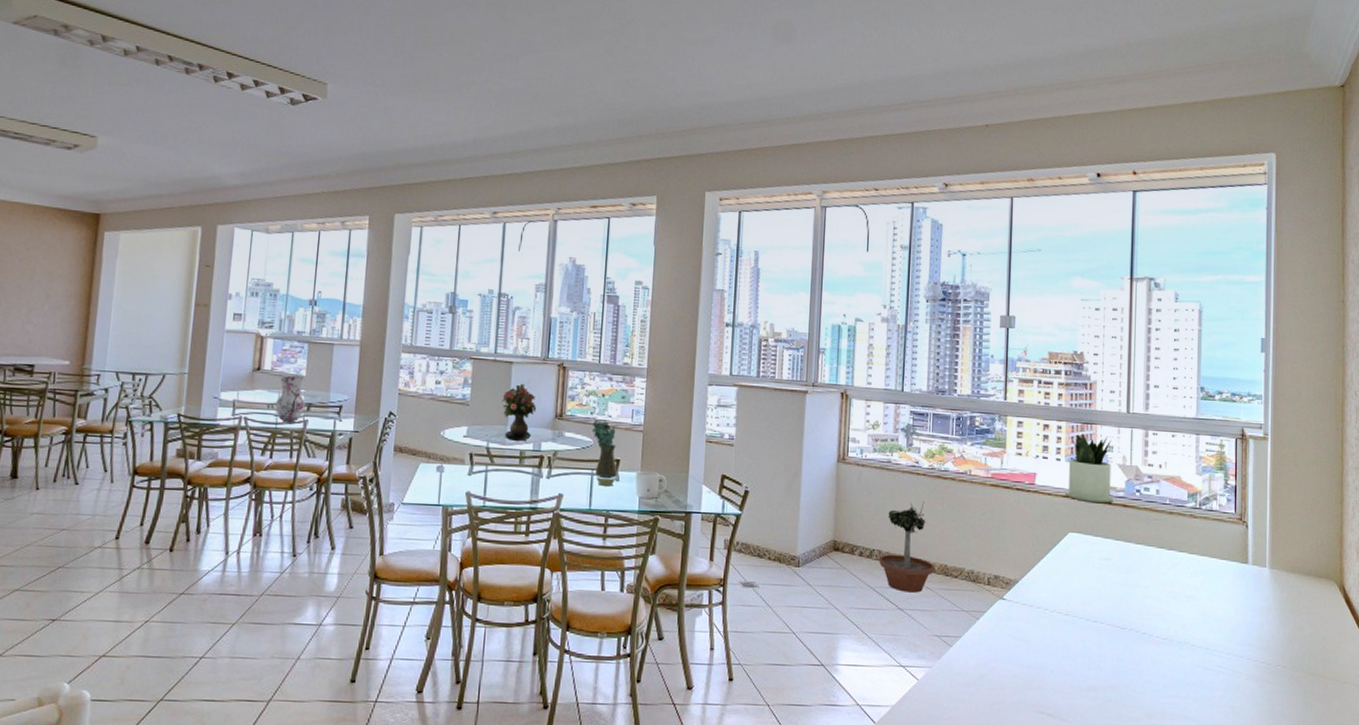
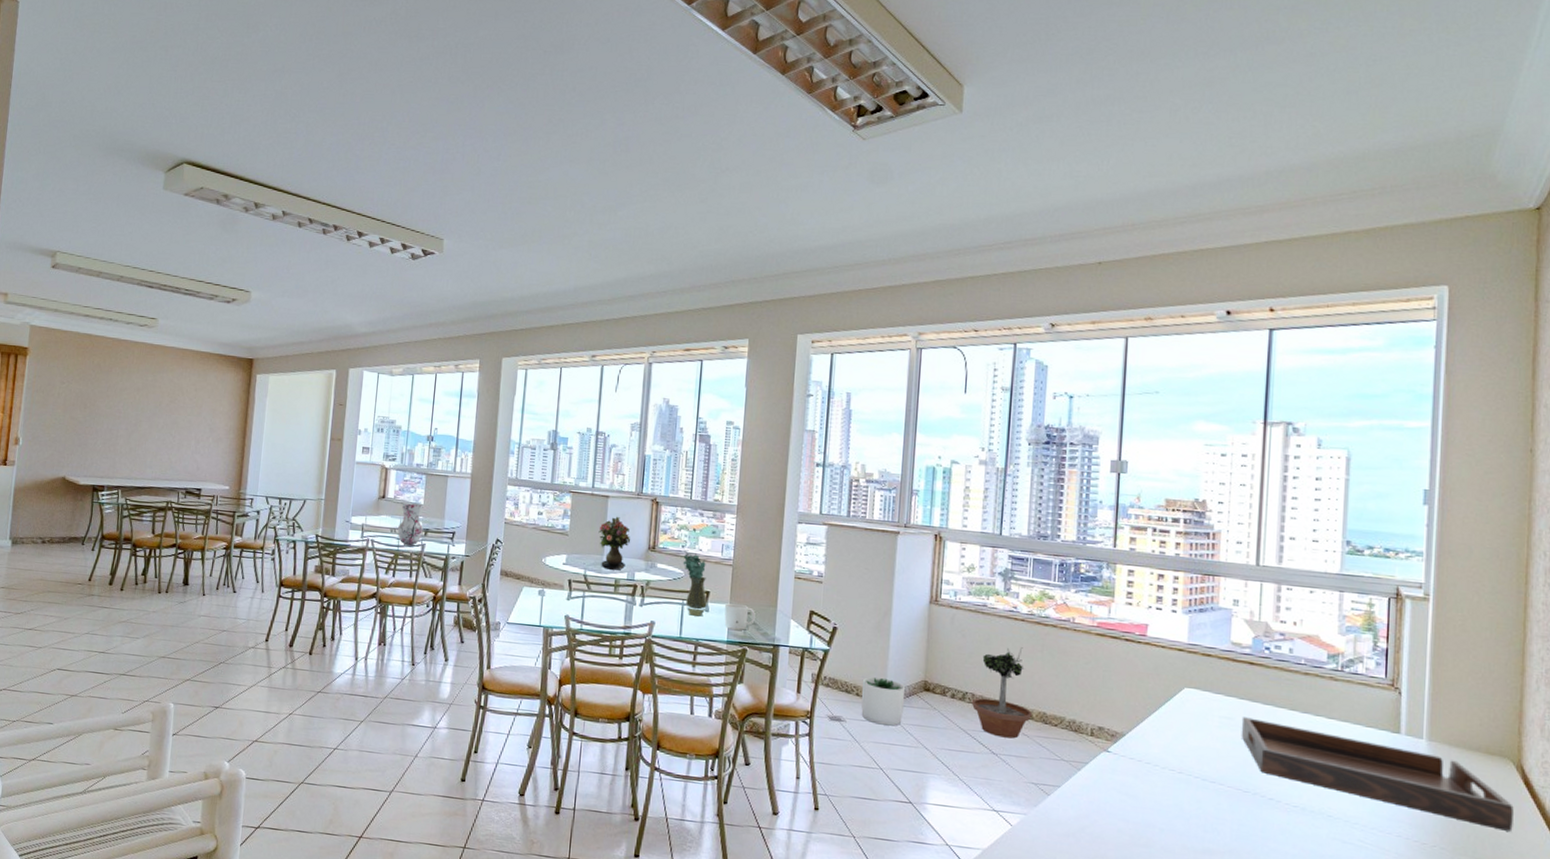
planter: none [773,540,816,589] -> present [861,677,905,726]
planter: present [1063,433,1116,504] -> none [1179,585,1240,660]
serving tray: none [1117,557,1338,646] -> present [1241,717,1514,831]

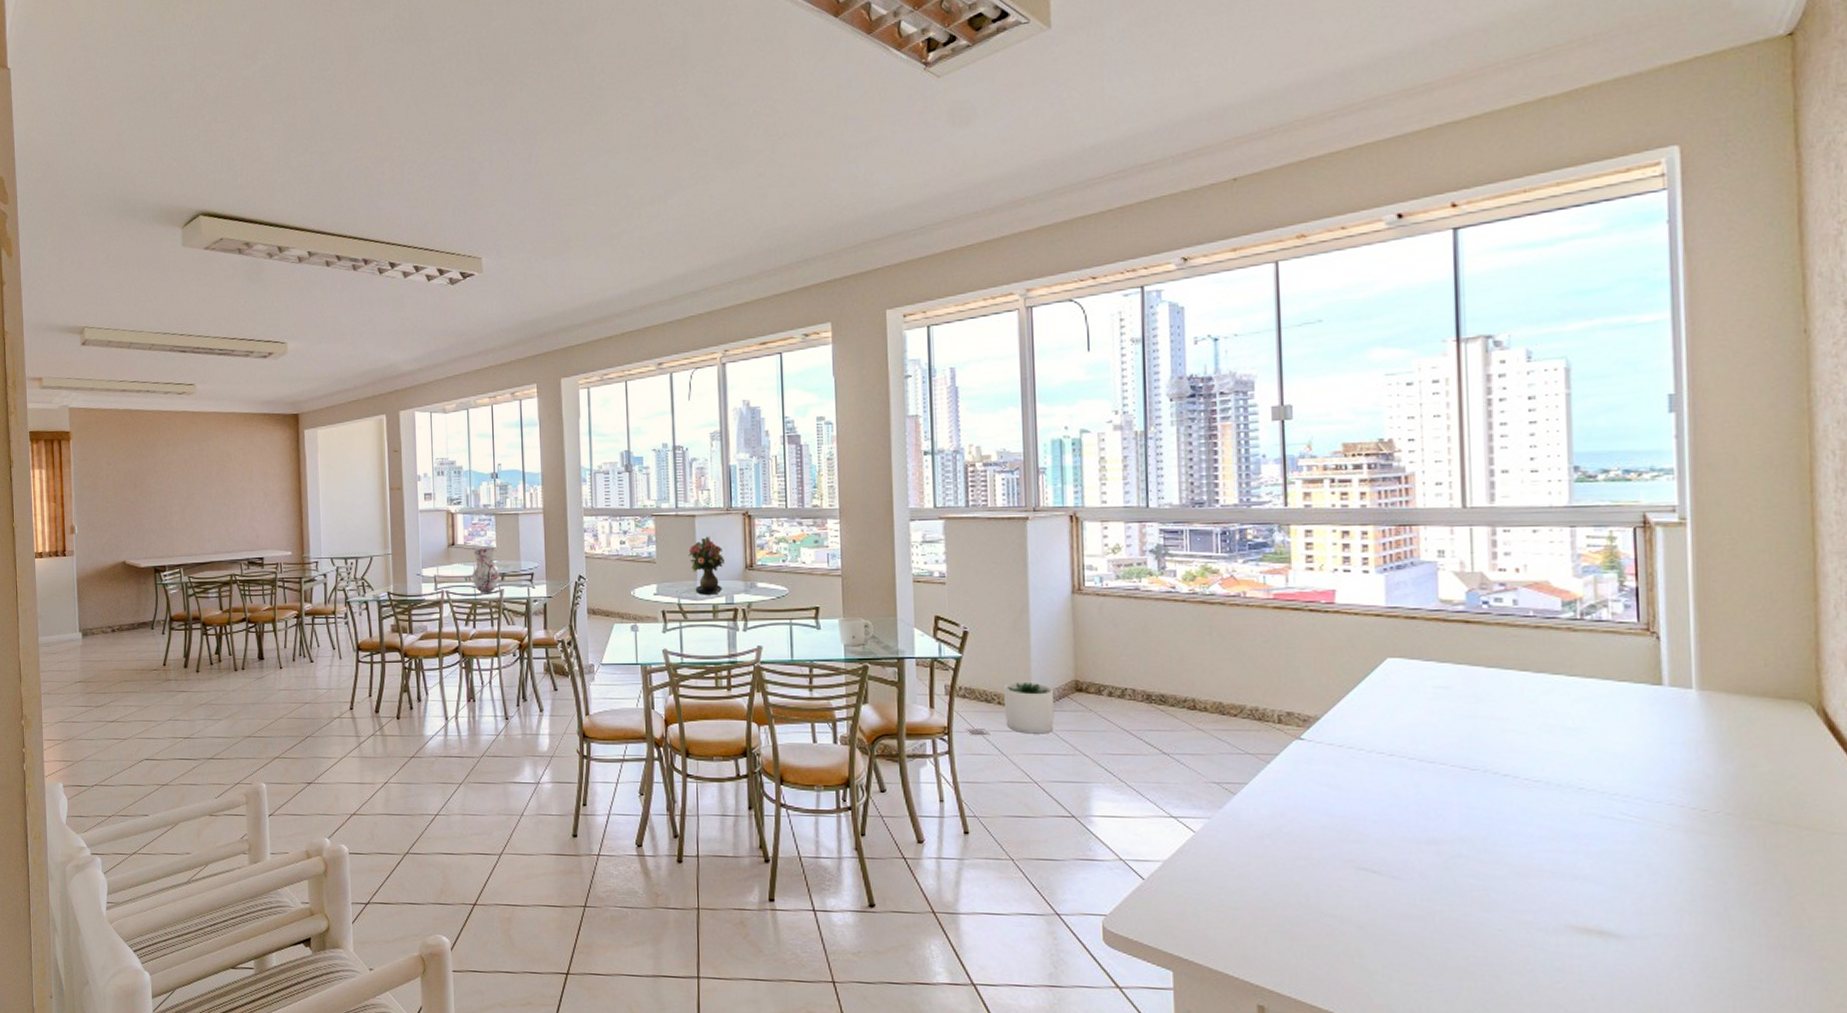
vase: present [683,551,707,617] -> none [785,565,818,635]
potted tree: present [971,647,1032,739] -> none [1132,631,1206,735]
serving tray: present [1241,717,1514,831] -> none [1461,684,1818,787]

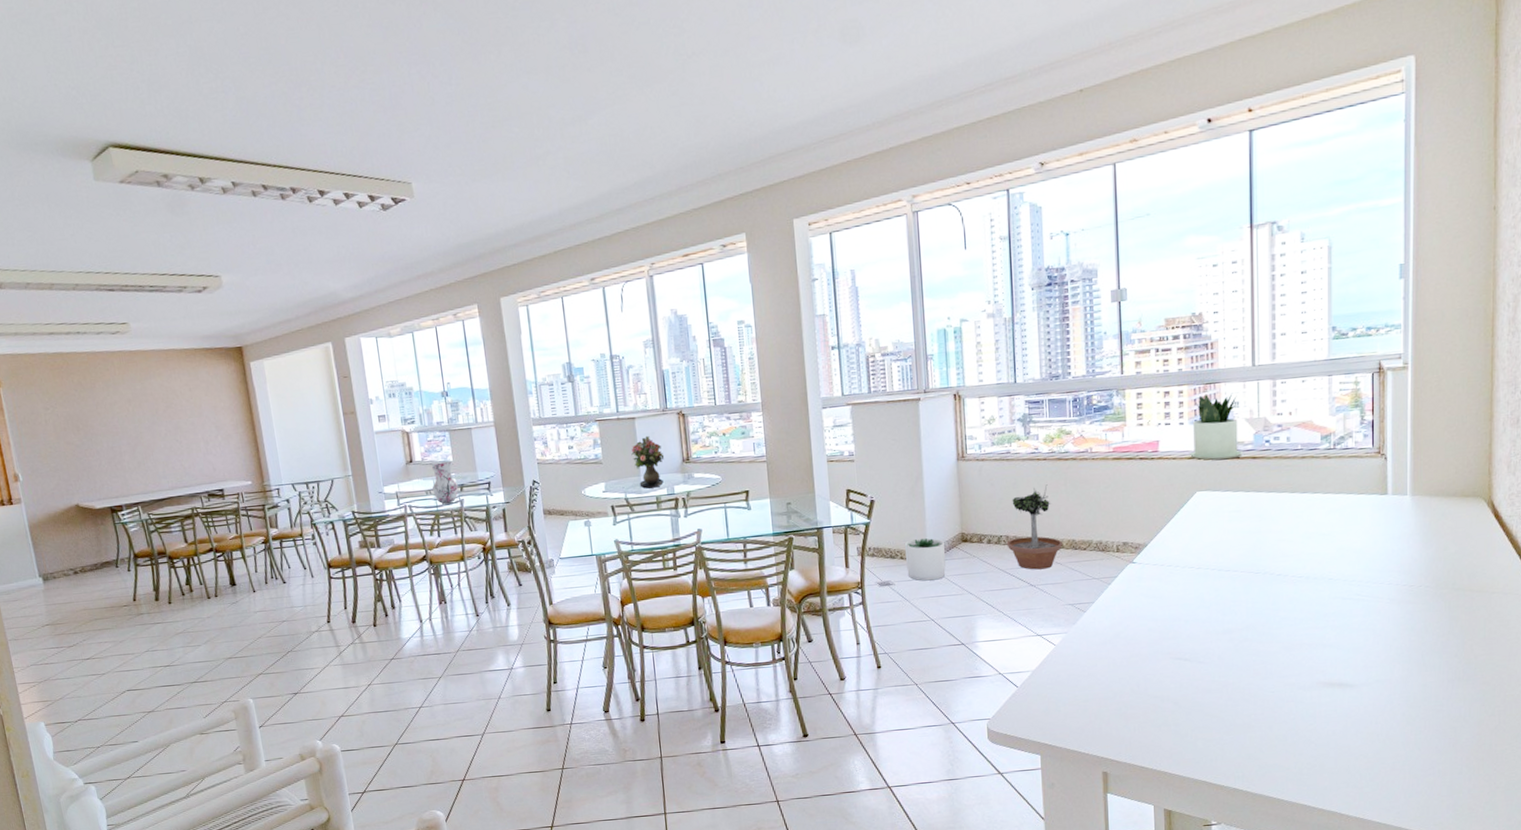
mug: present [838,616,874,647] -> none [766,496,796,522]
potted tree: none [1132,631,1206,735] -> present [1006,484,1062,570]
planter: none [1376,538,1452,621] -> present [1189,392,1244,460]

